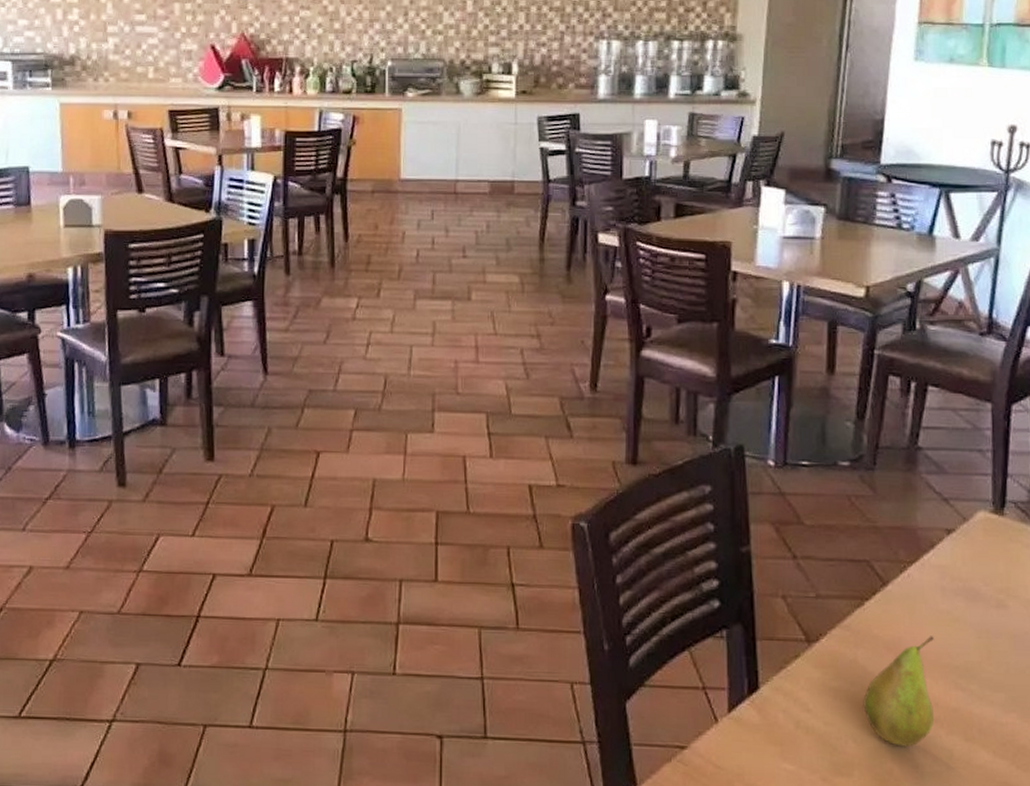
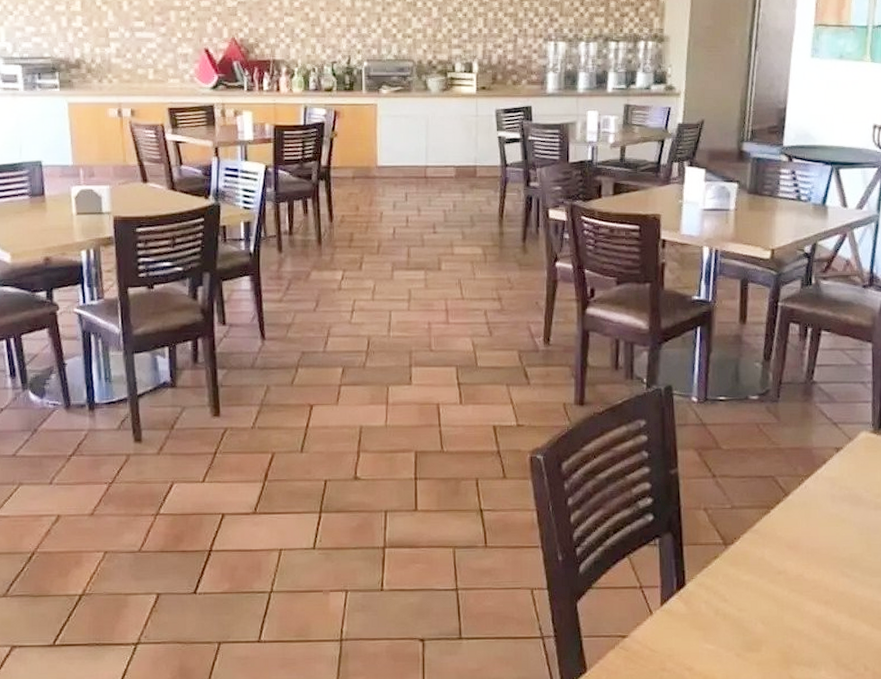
fruit: present [863,636,934,748] -> none [769,535,825,626]

